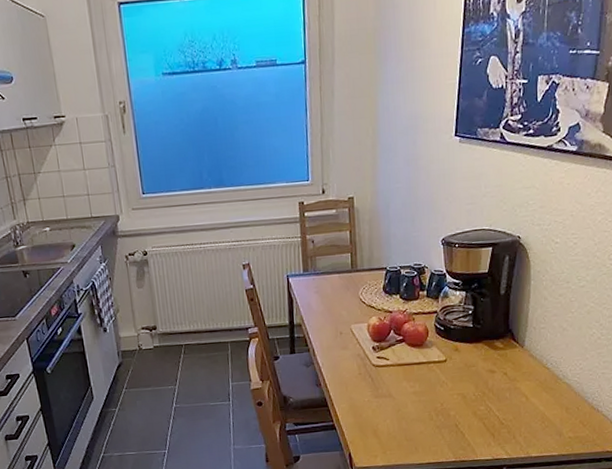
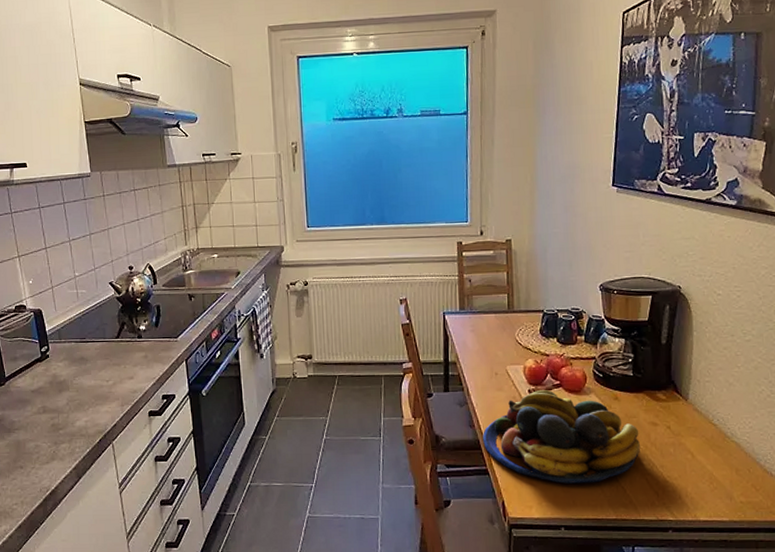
fruit bowl: none [329,346,479,433] -> present [483,390,641,484]

